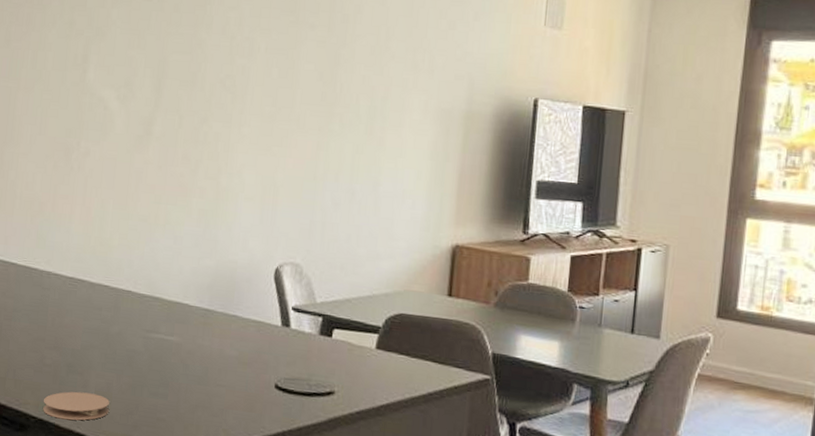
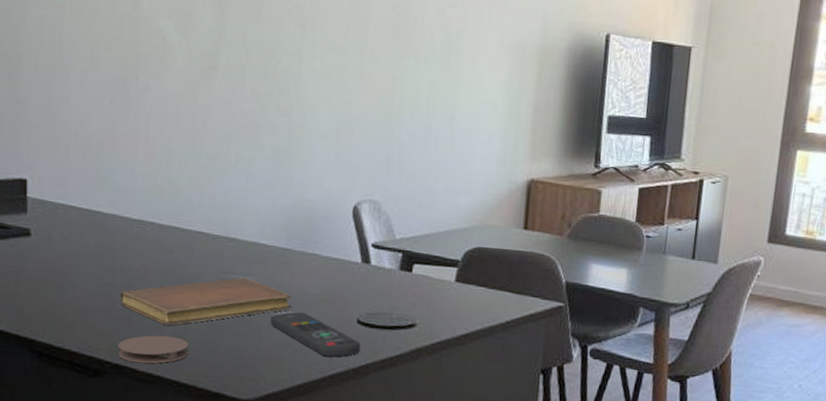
notebook: none [48,336,211,383] -> present [120,277,292,326]
remote control: none [189,374,277,423] -> present [270,312,360,357]

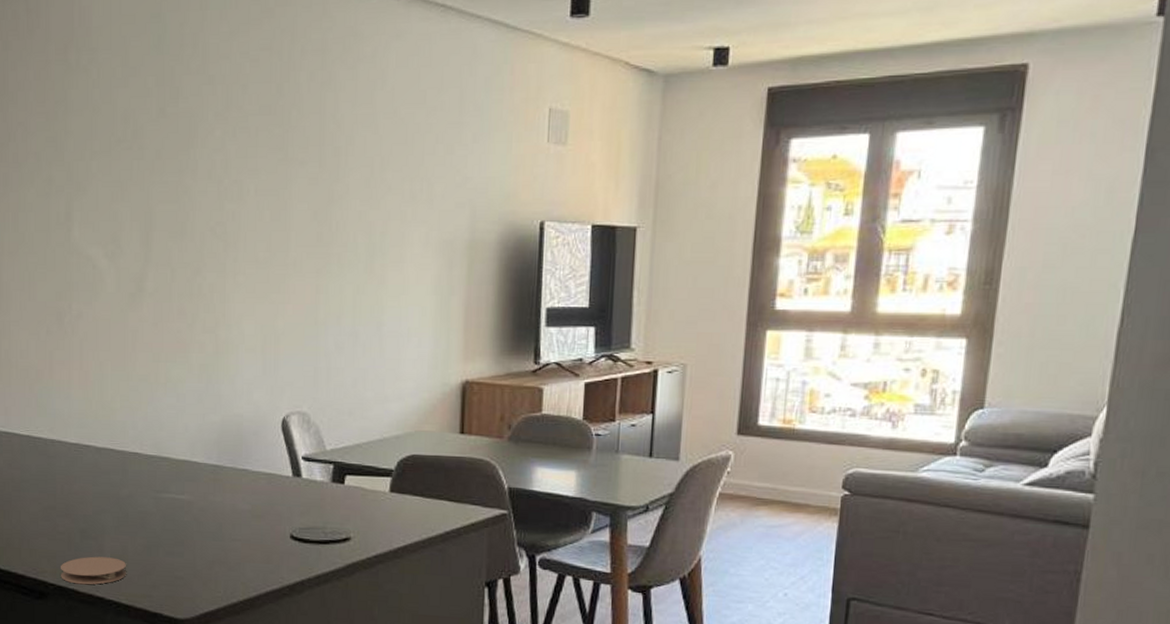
notebook: present [120,277,292,326] -> none [61,496,225,547]
remote control: present [270,312,360,357] -> none [204,529,294,574]

